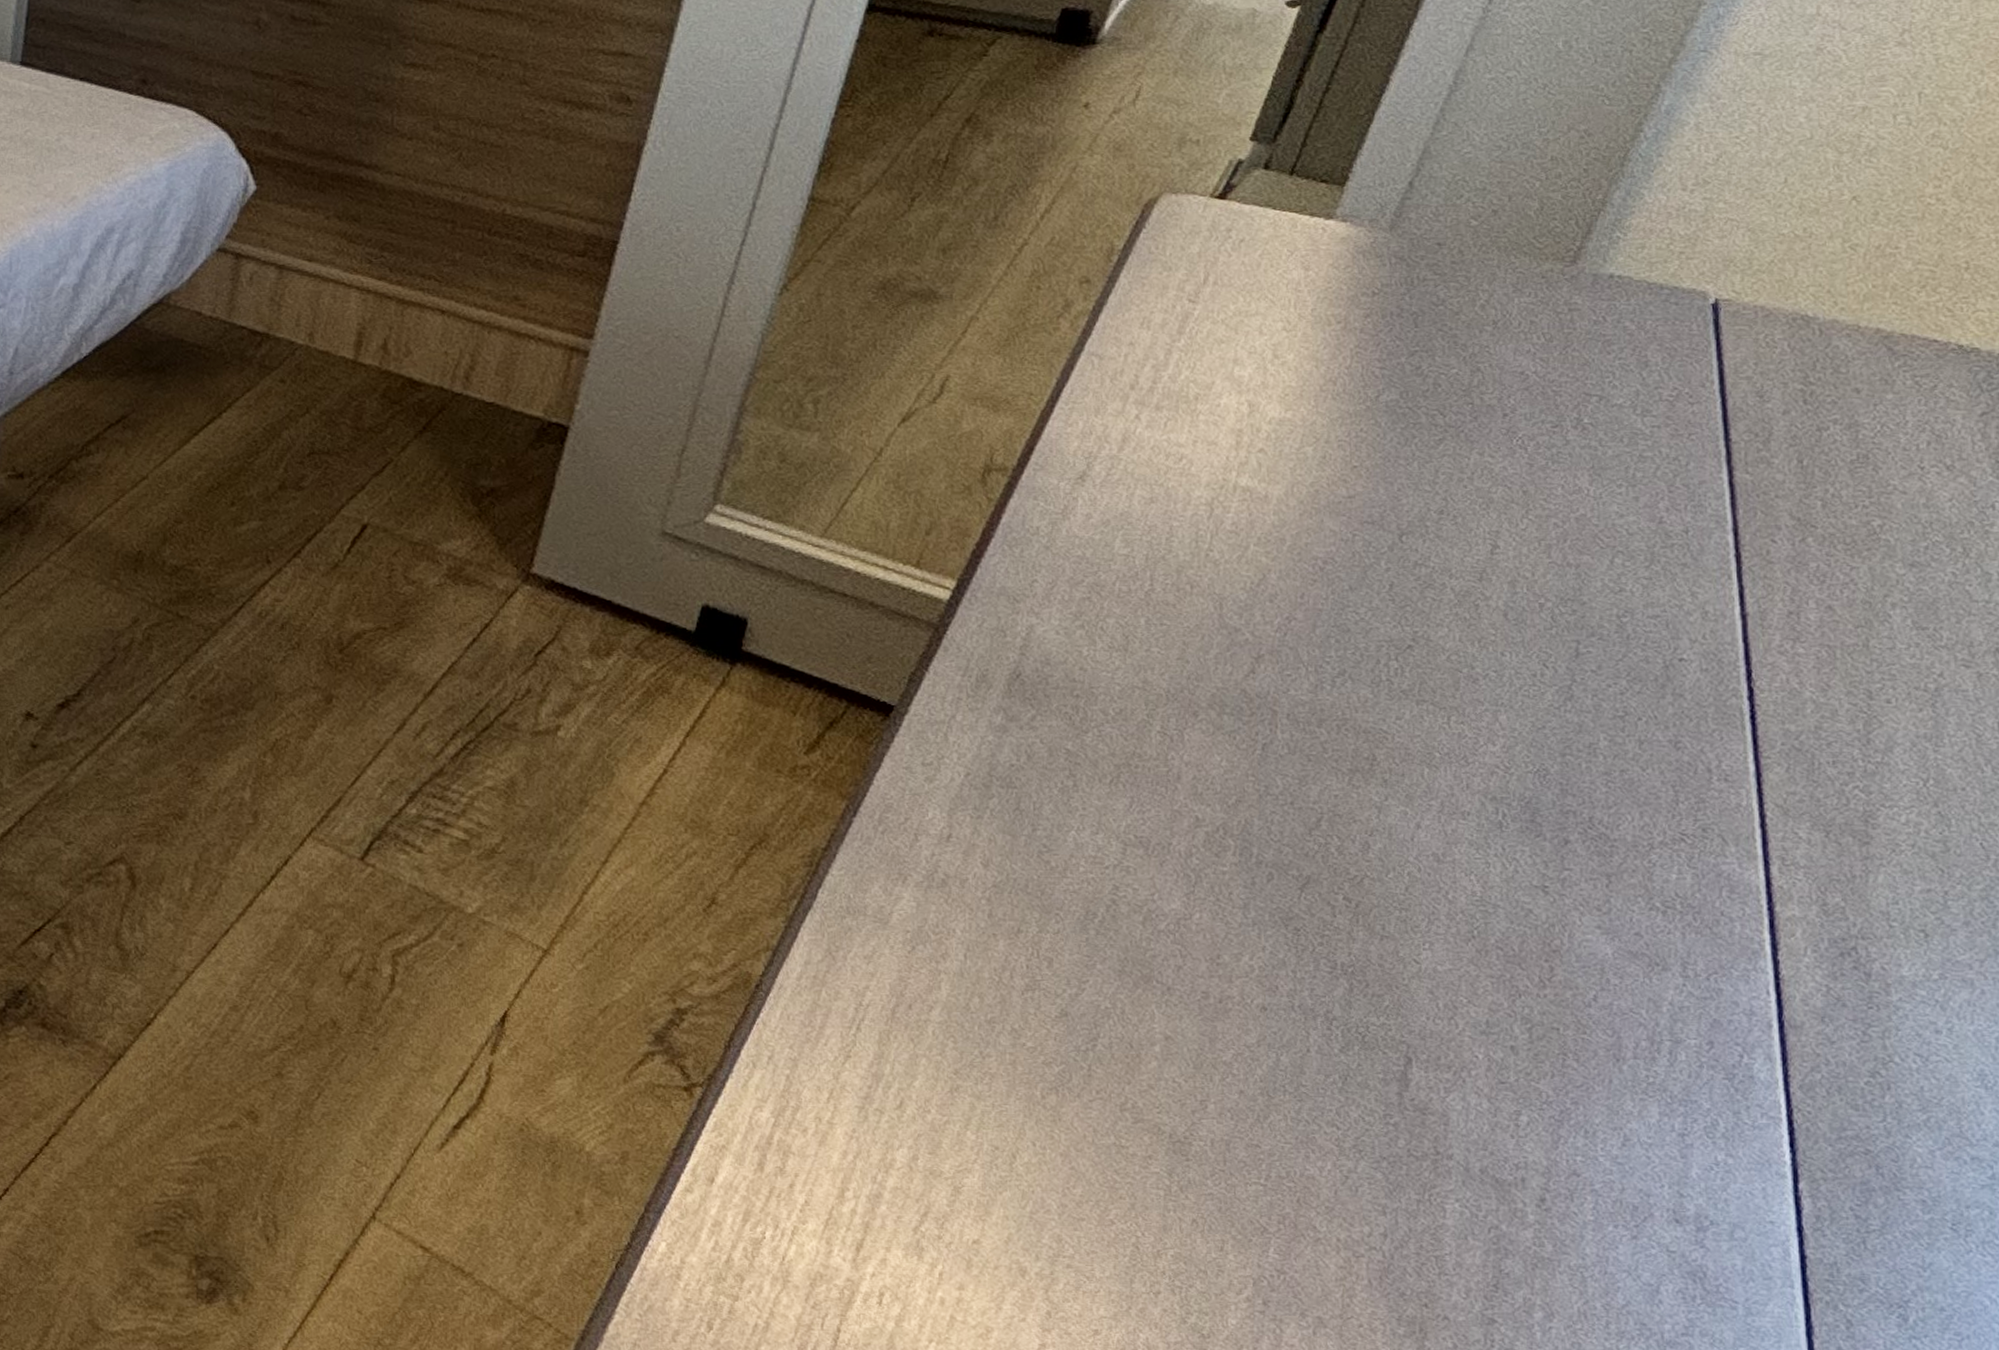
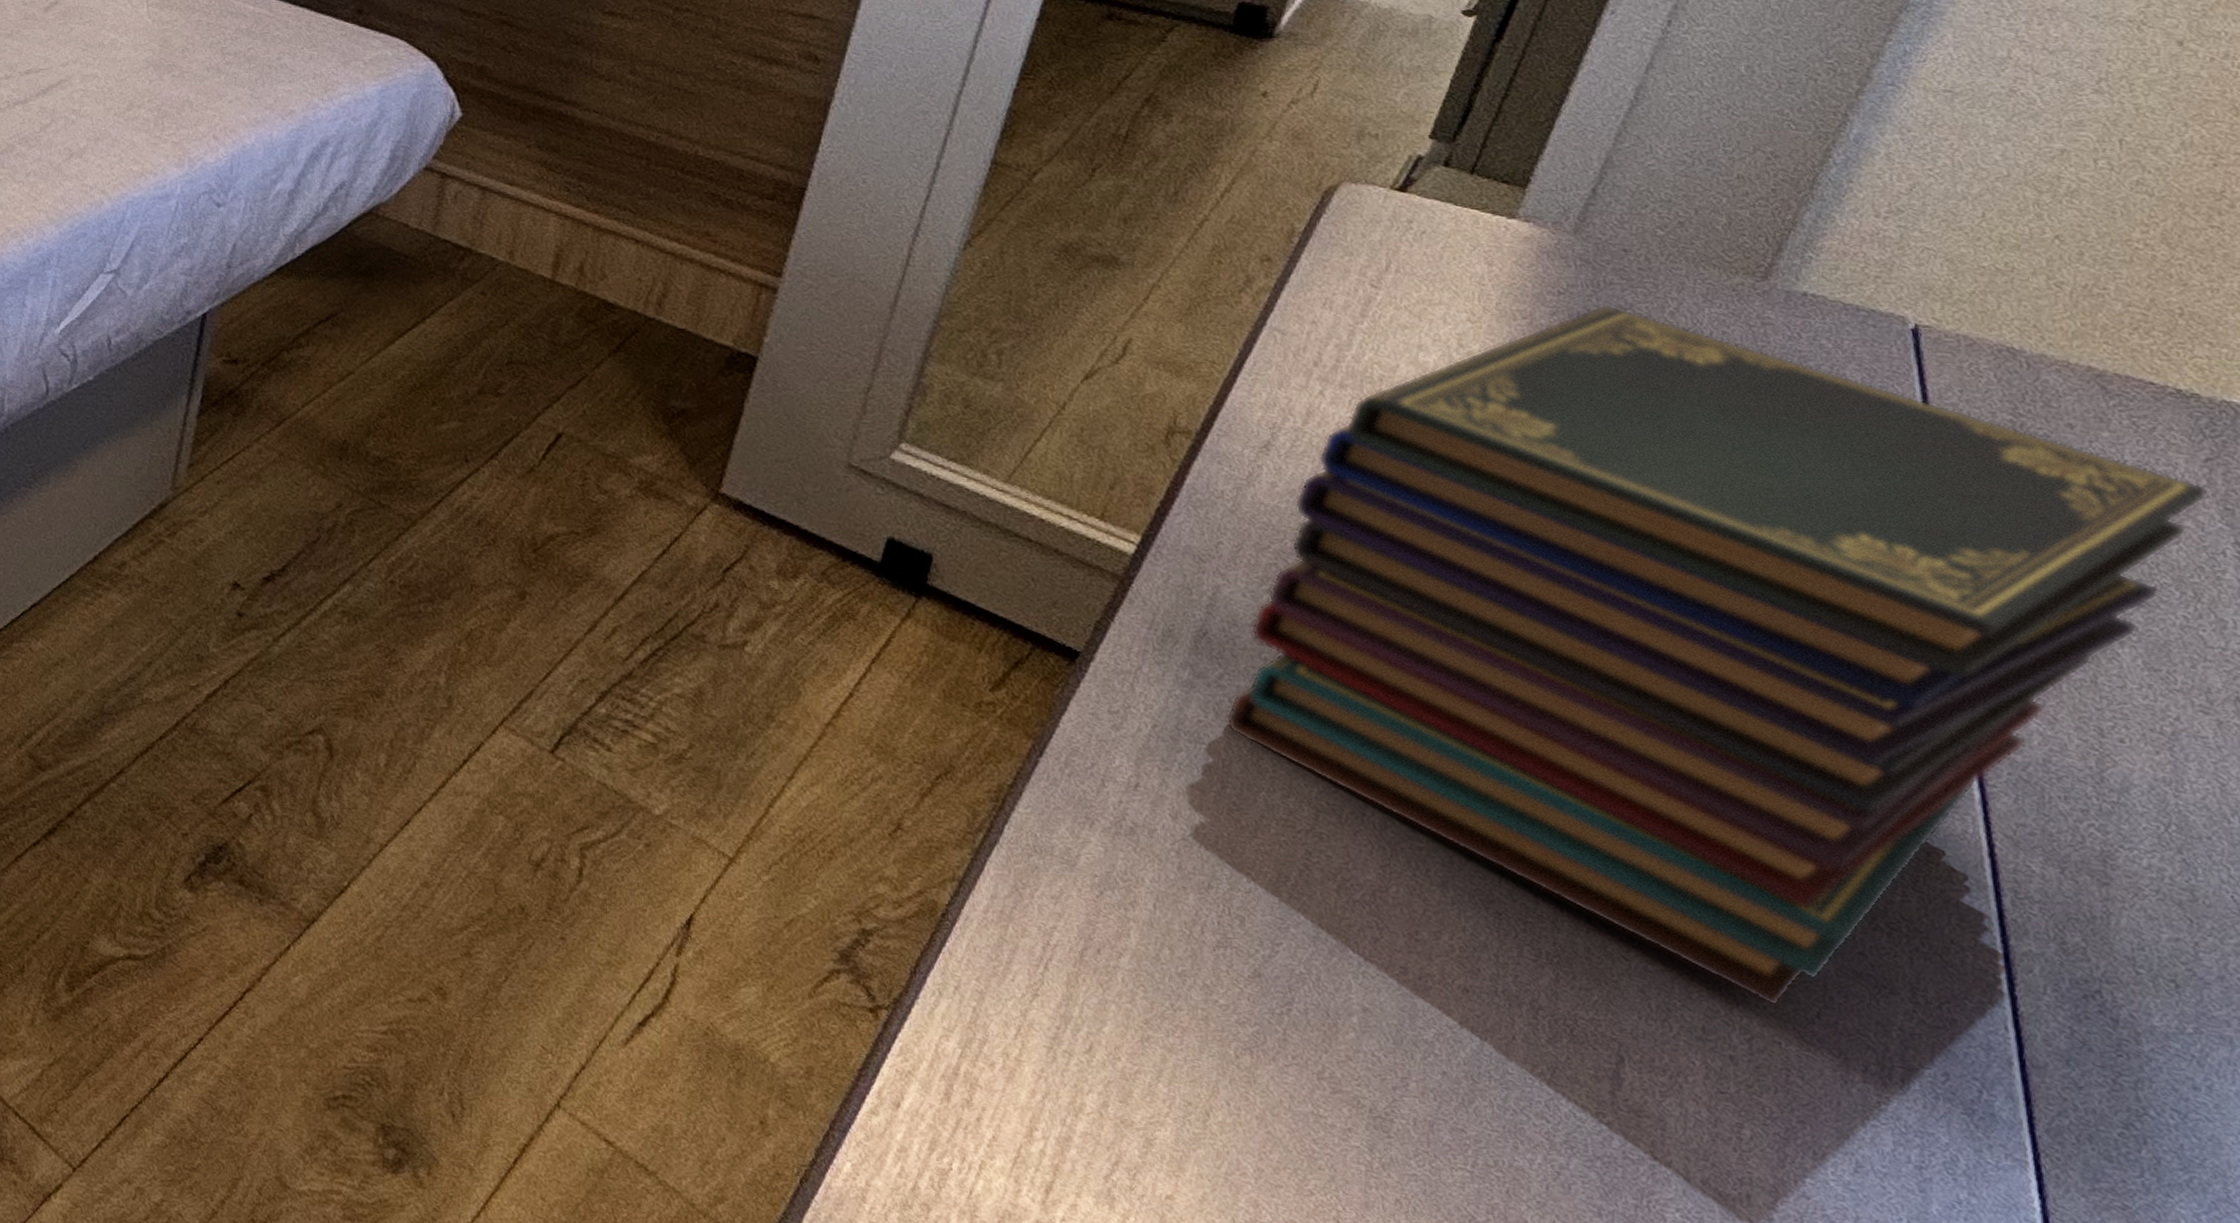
book stack: none [1037,301,1983,994] -> present [1225,304,2210,1006]

